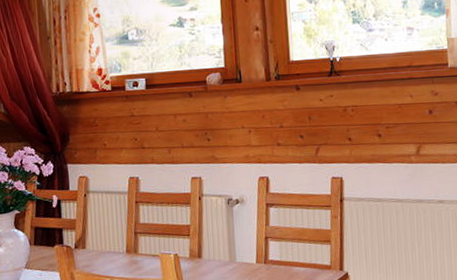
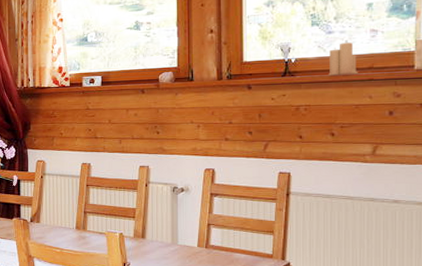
candle: none [371,38,399,76] -> present [328,40,358,77]

